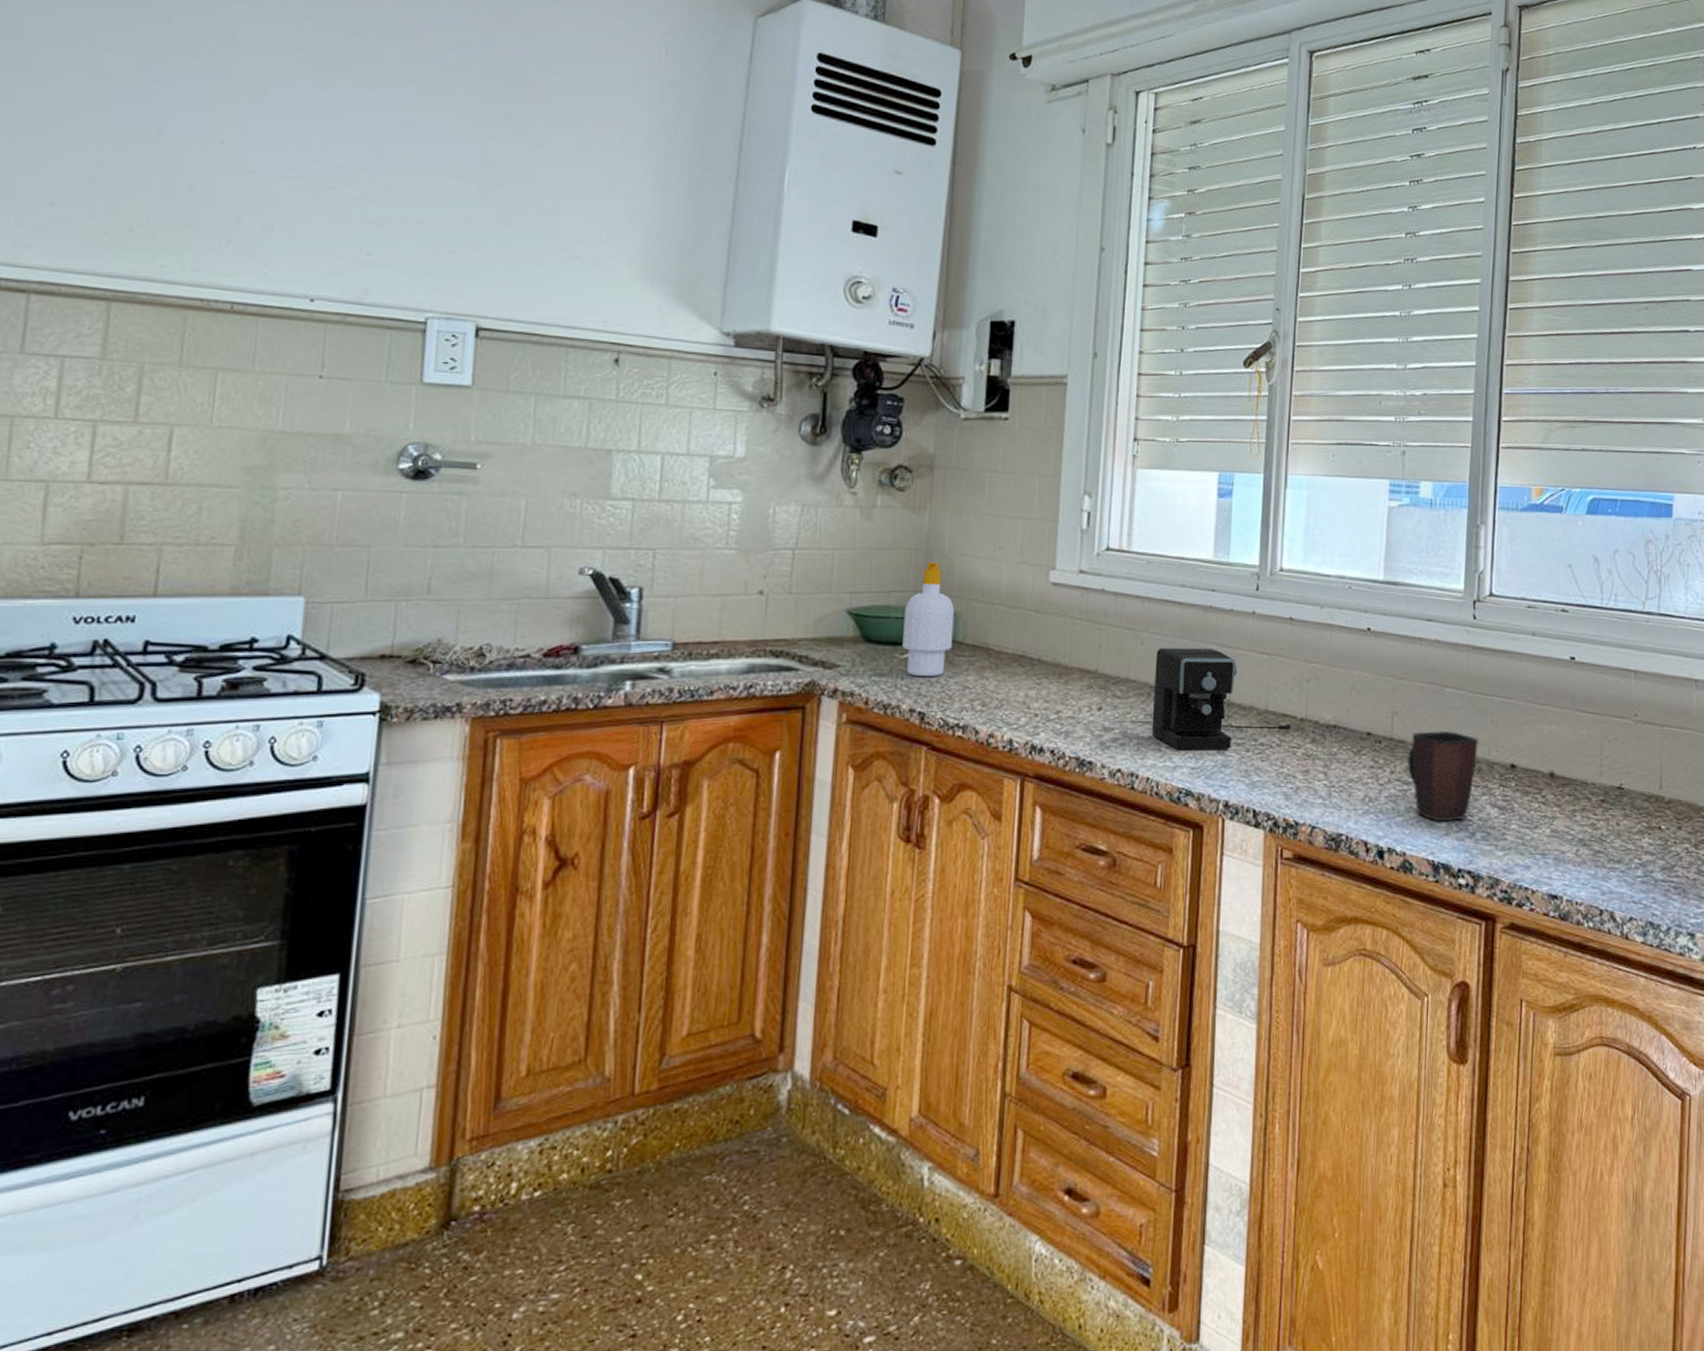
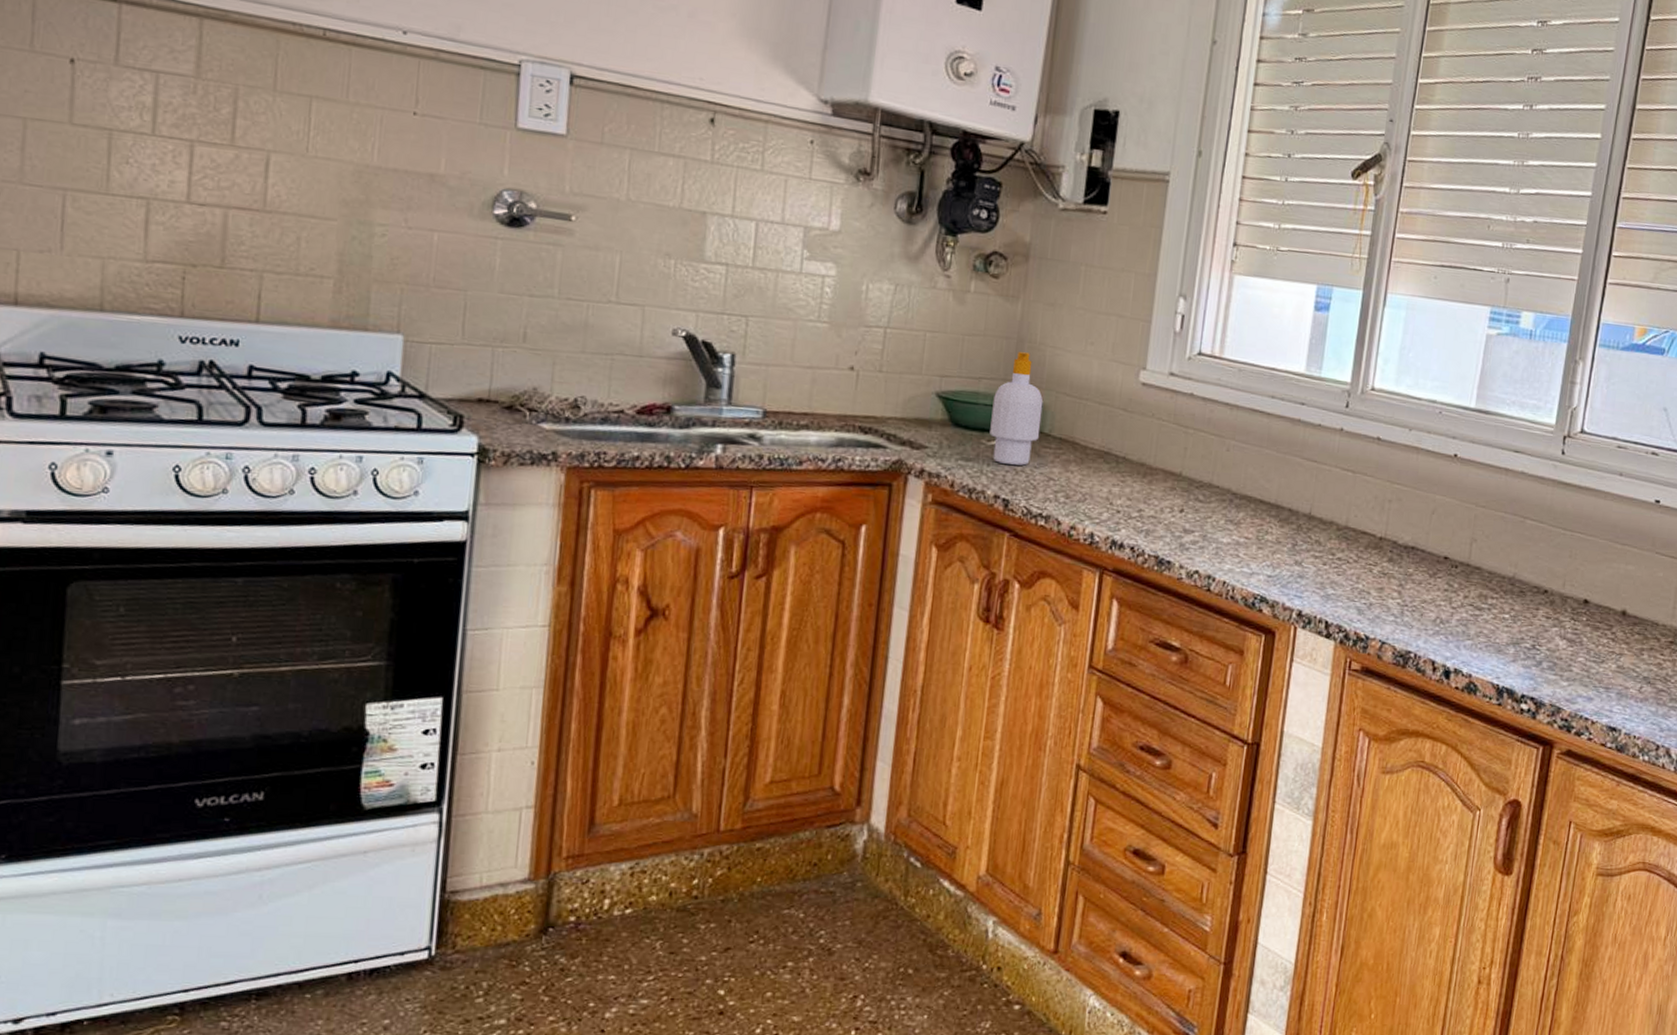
coffee maker: present [1151,648,1291,749] -> none [1231,456,1370,561]
mug: present [1408,731,1478,821] -> none [1481,560,1554,649]

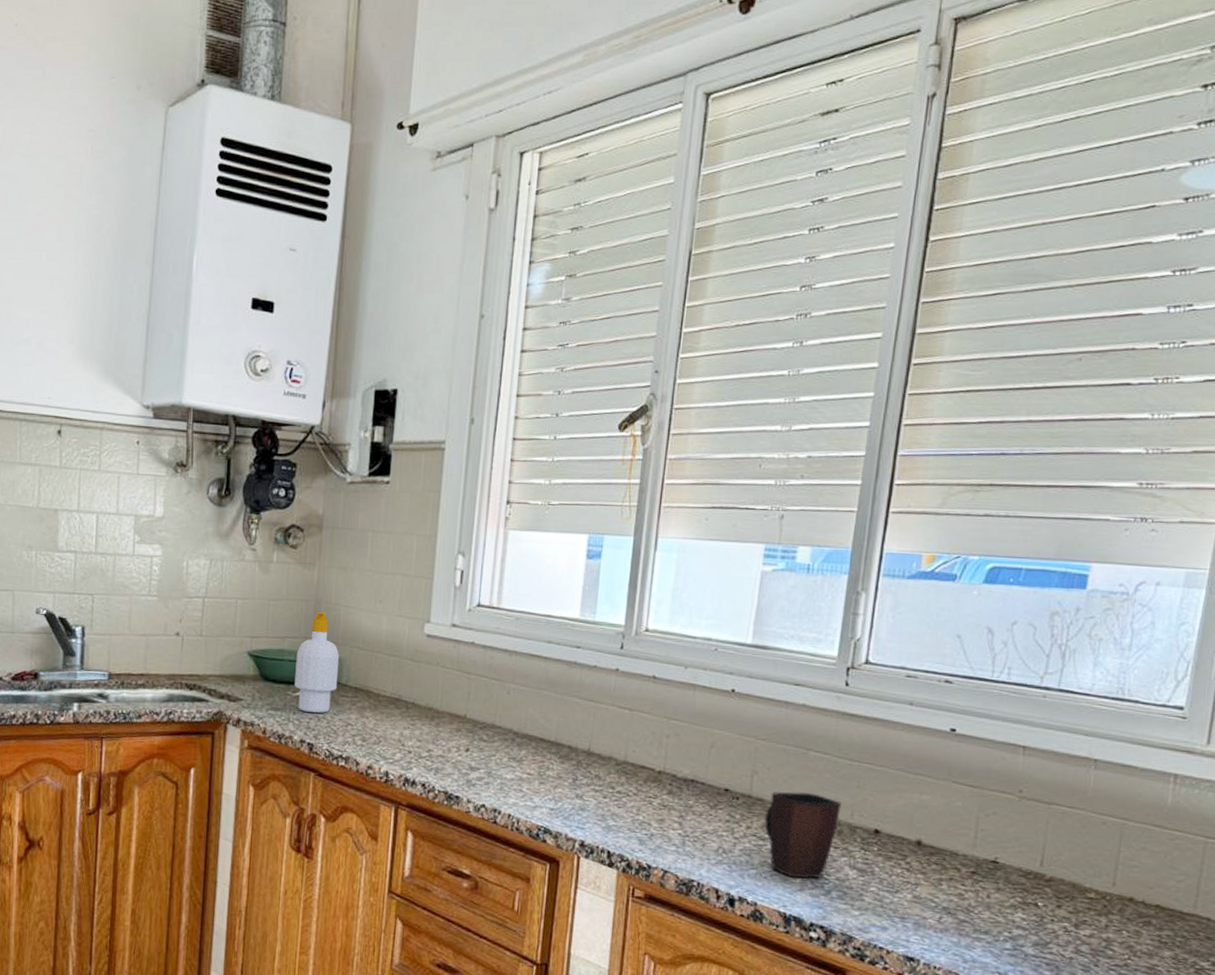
mug: none [1481,560,1554,649] -> present [764,792,841,878]

